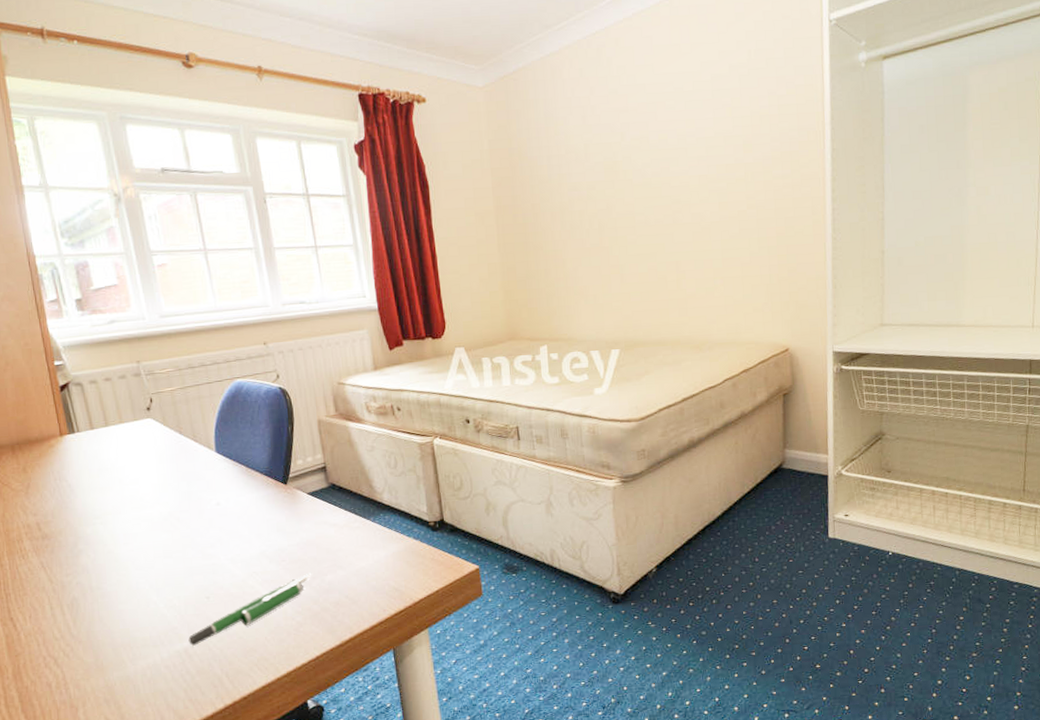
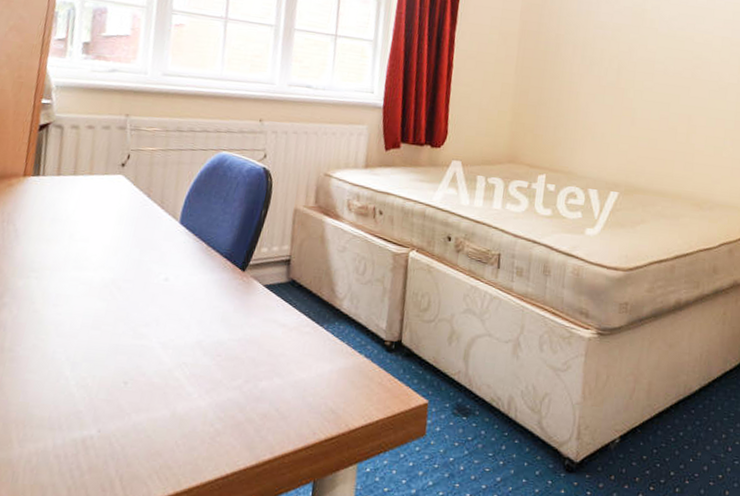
pen: present [188,572,311,646] -> none [89,374,245,437]

